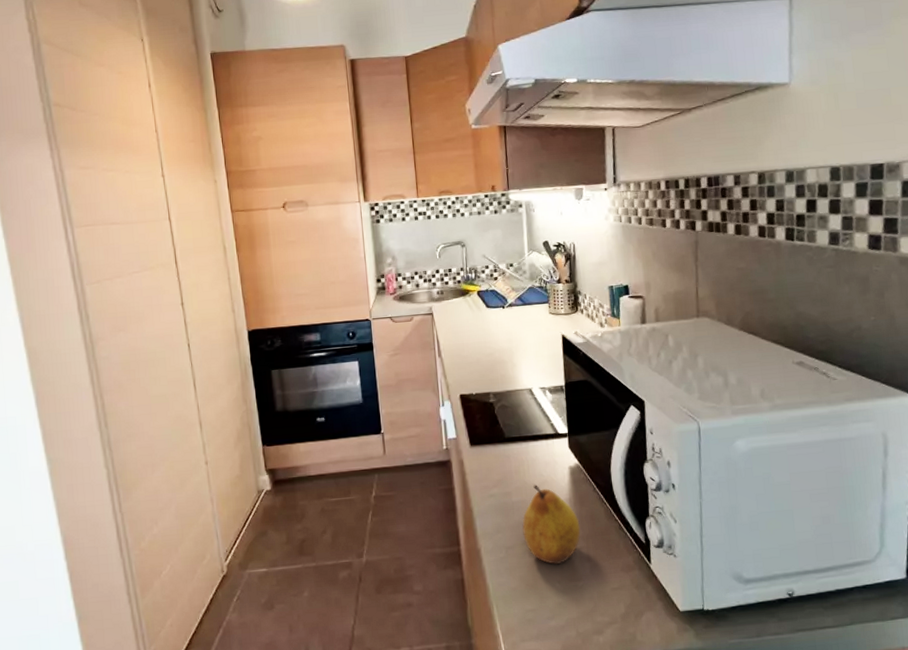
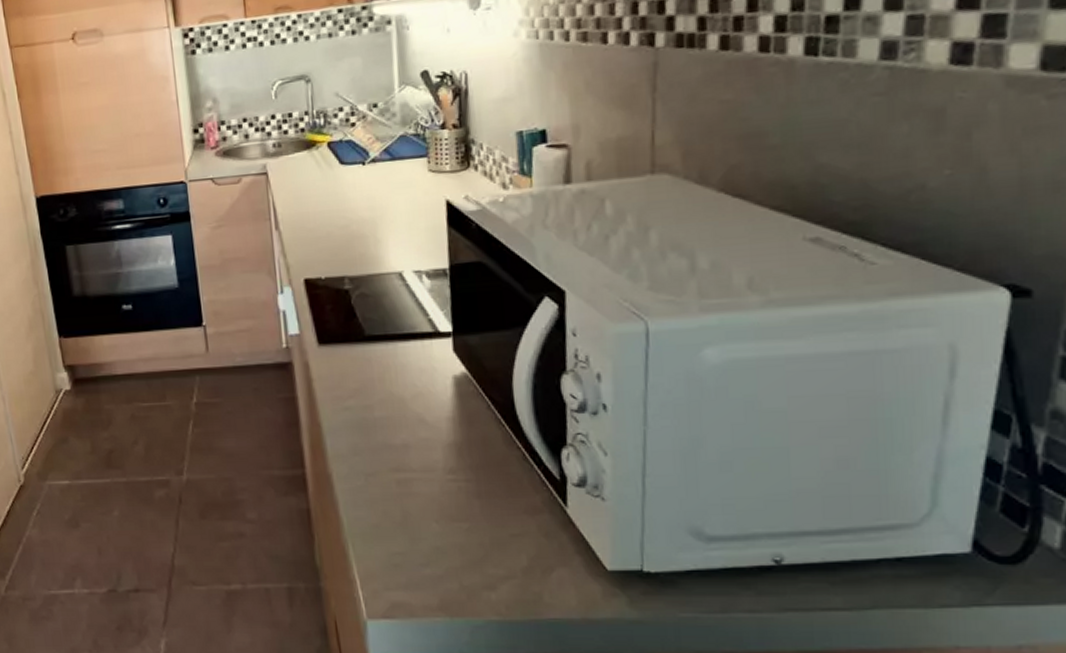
fruit: present [522,485,581,564] -> none [387,397,468,499]

